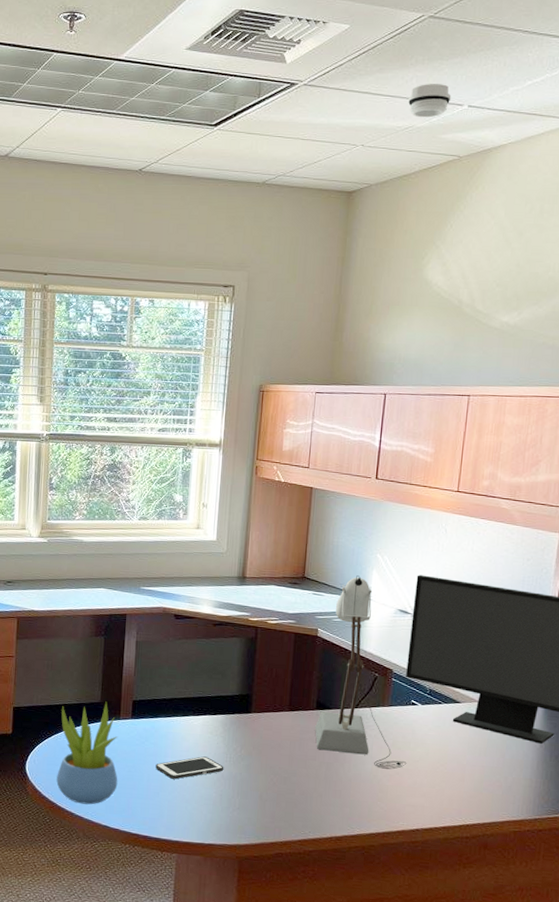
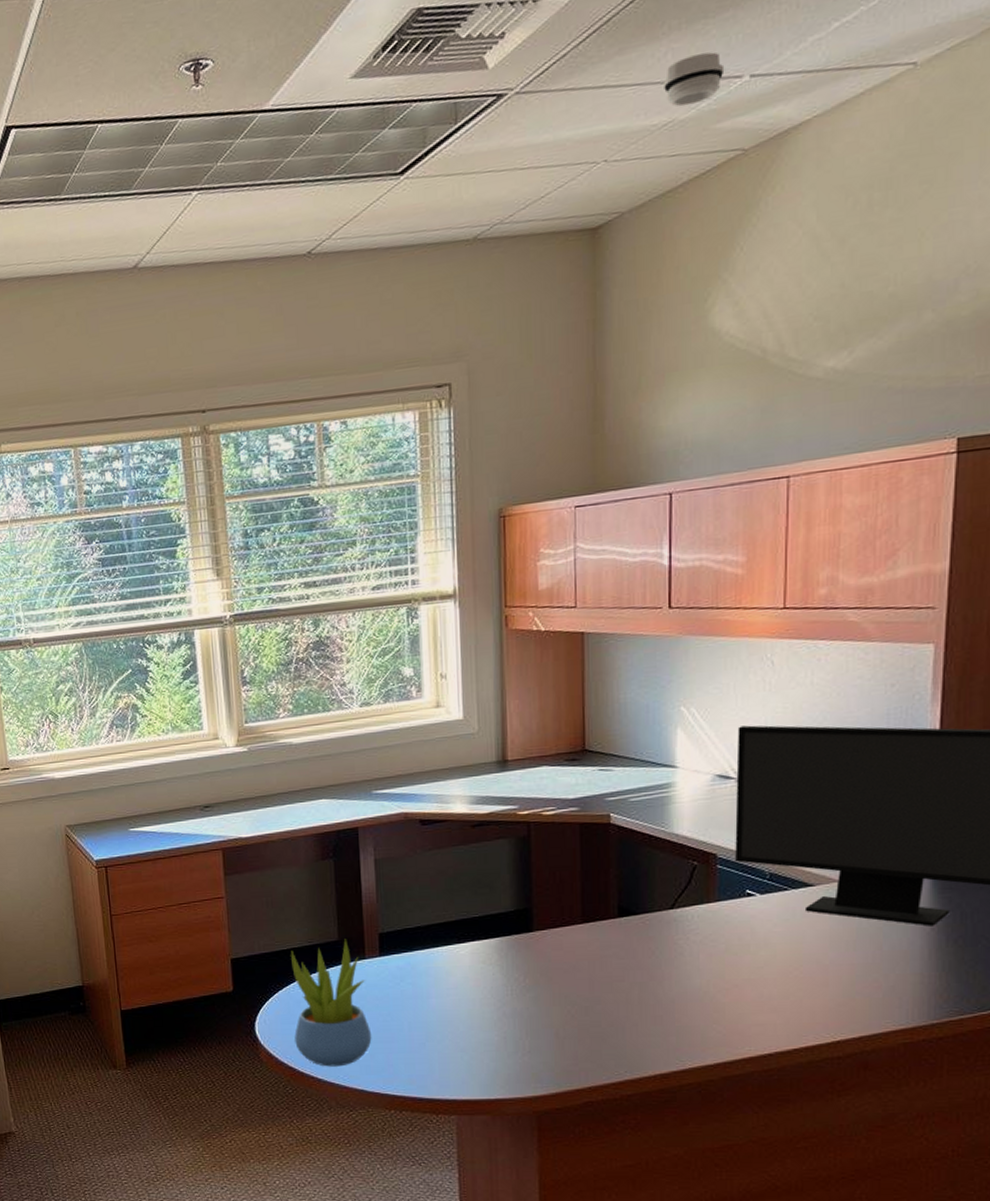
cell phone: present [155,756,224,779] -> none [417,992,505,1025]
desk lamp: present [315,575,407,770] -> none [619,738,748,982]

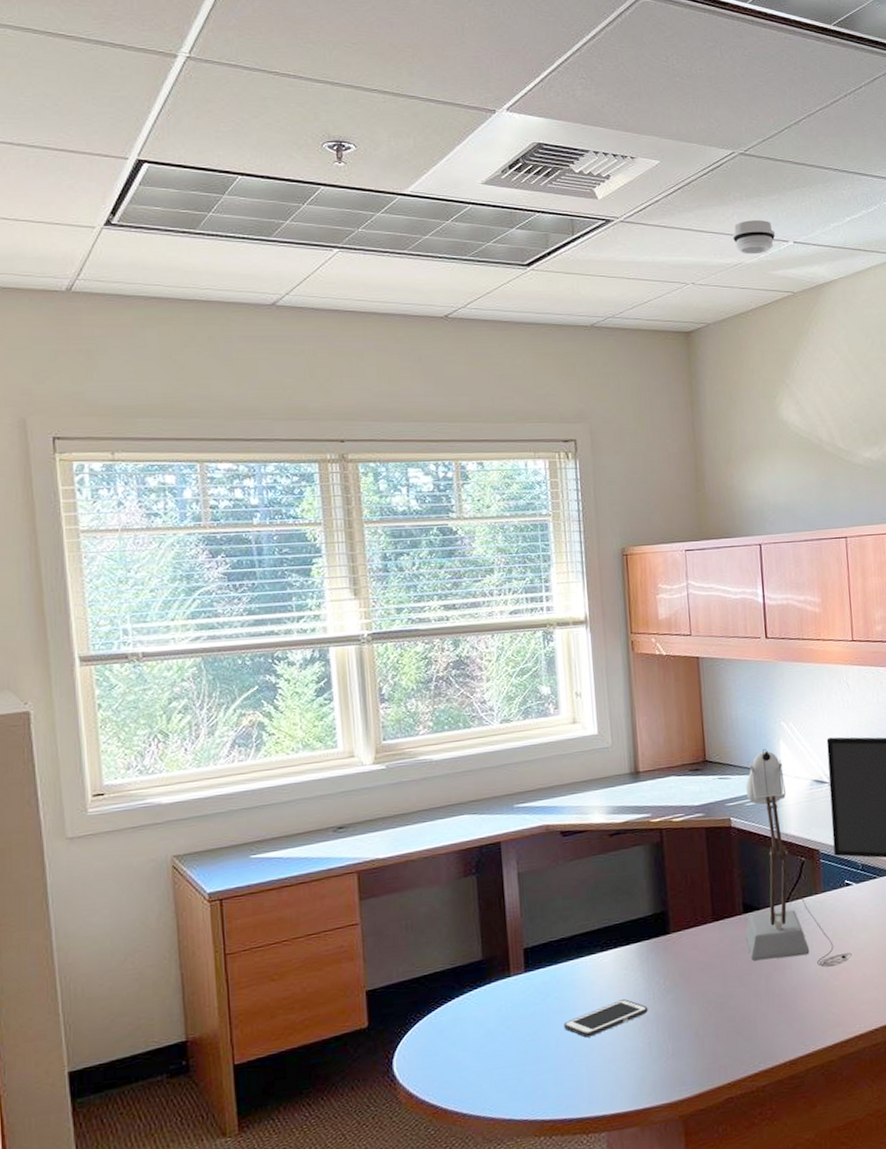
succulent plant: present [291,939,372,1067] -> none [432,957,519,1099]
cell phone: none [417,992,505,1025] -> present [564,999,648,1038]
desk lamp: none [619,738,748,982] -> present [746,749,852,967]

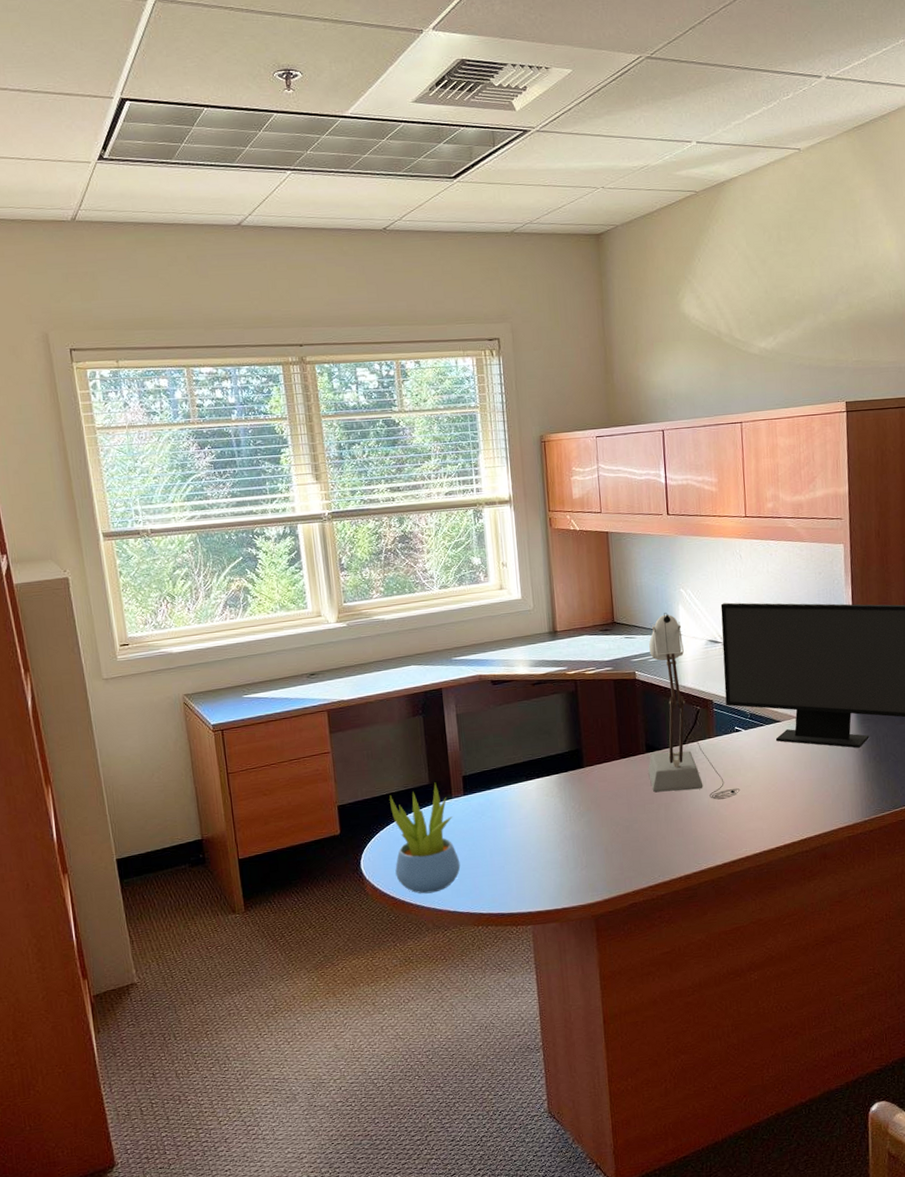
succulent plant: none [432,957,519,1099] -> present [389,782,461,894]
cell phone: present [564,999,648,1038] -> none [496,820,566,850]
smoke detector: present [733,220,776,254] -> none [639,122,680,157]

